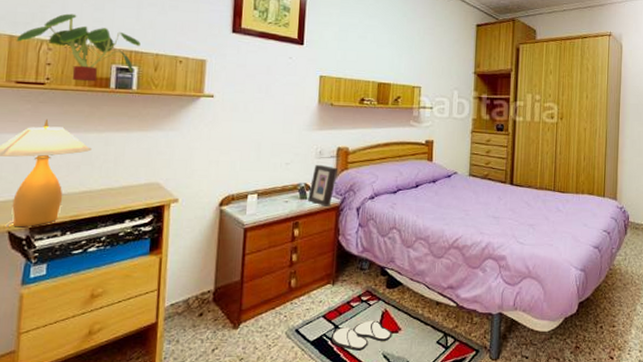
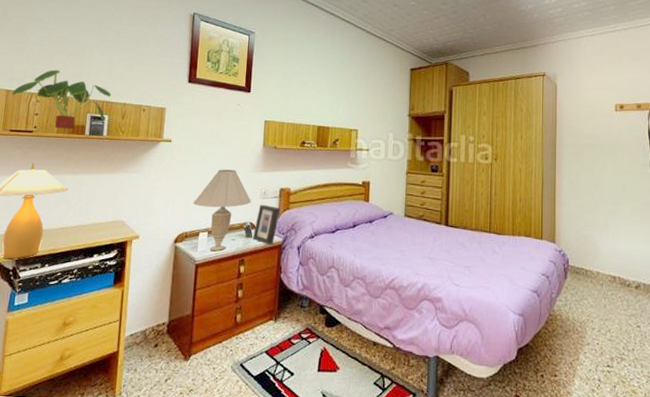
table lamp: none [240,127,306,215] -> present [193,169,251,252]
slippers: present [332,320,392,351] -> none [273,358,331,388]

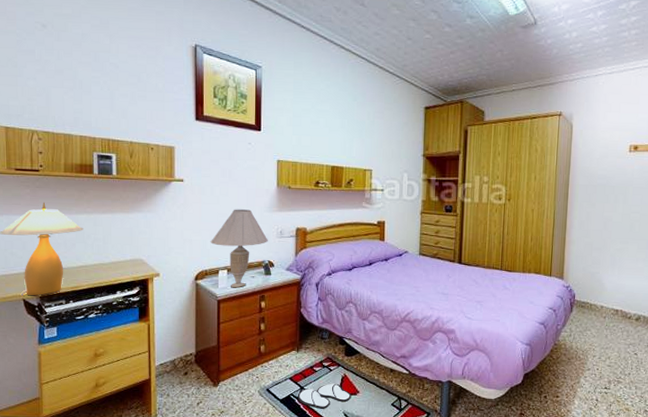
plant: present [11,70,111,129] -> none [11,105,116,168]
picture frame: present [253,204,281,245] -> none [272,243,298,282]
slippers: none [273,358,331,388] -> present [298,383,352,409]

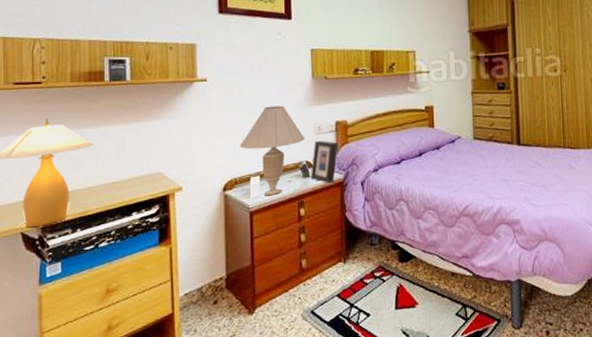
picture frame: none [272,243,298,282] -> present [311,140,339,183]
slippers: present [298,383,352,409] -> none [348,296,410,329]

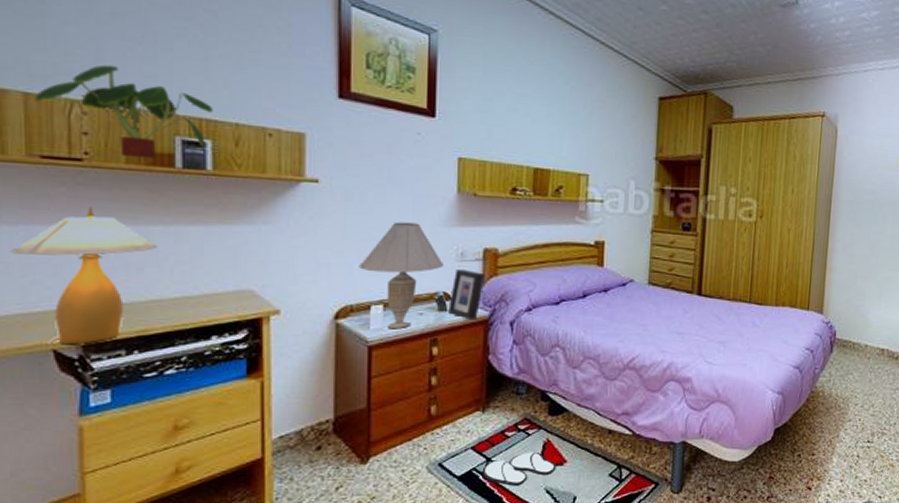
plant: none [10,10,130,77] -> present [34,64,213,159]
slippers: none [348,296,410,329] -> present [483,452,556,486]

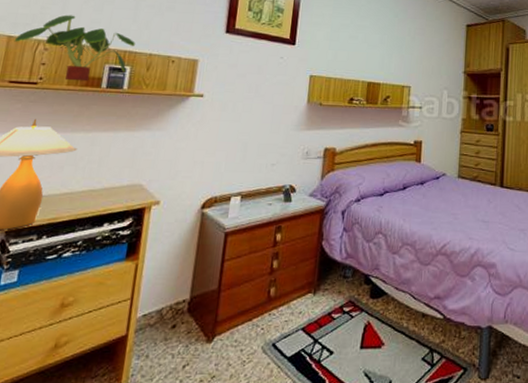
table lamp: present [358,222,443,330] -> none [225,127,292,218]
picture frame: present [448,268,486,320] -> none [292,165,325,210]
slippers: present [483,452,556,486] -> none [310,334,375,368]

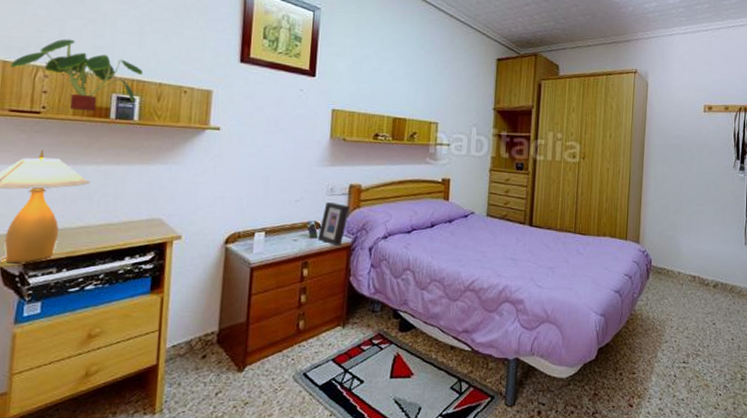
picture frame: none [292,165,325,210] -> present [318,201,351,246]

